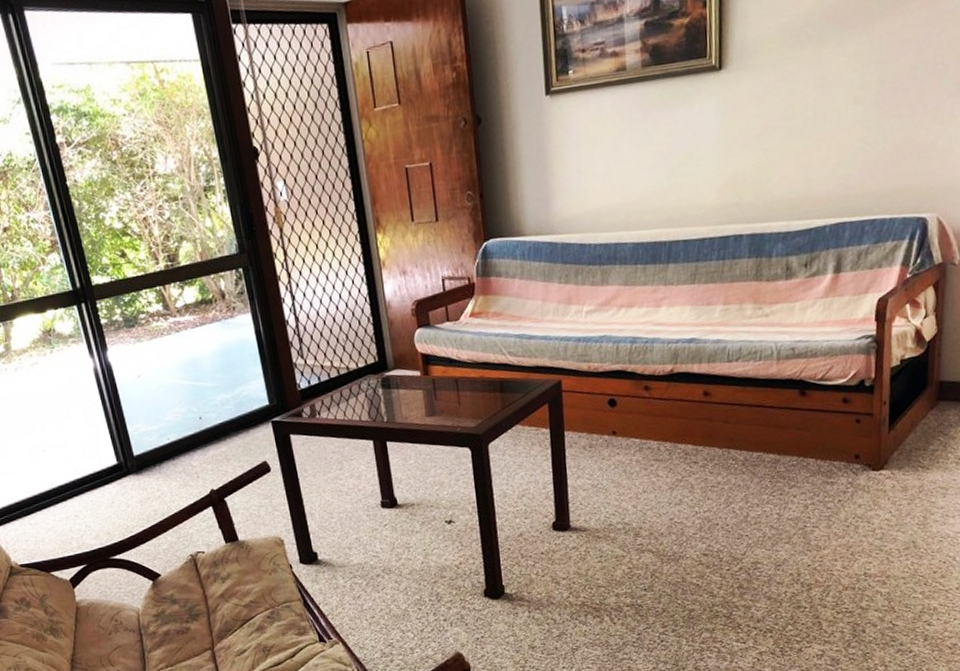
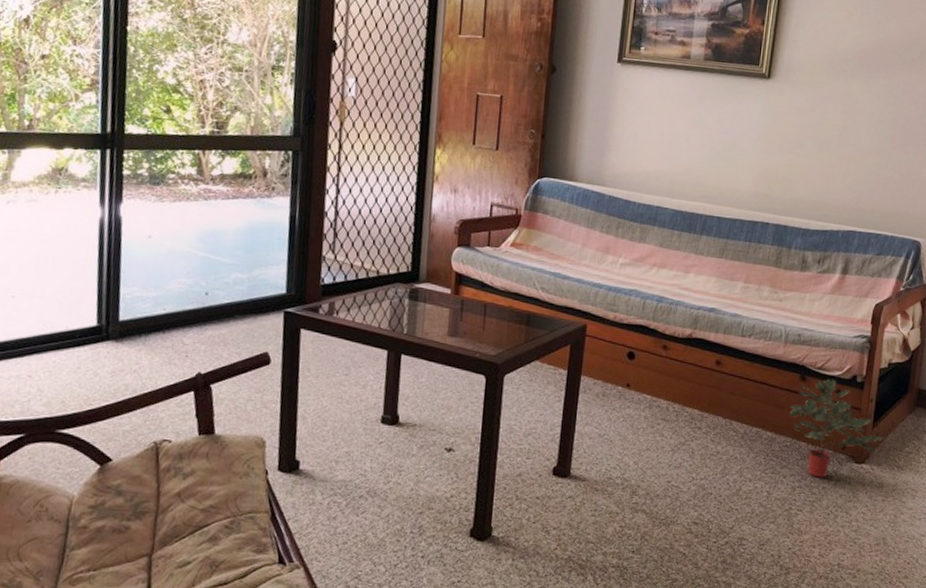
potted plant: none [791,388,906,492] -> present [789,379,886,478]

